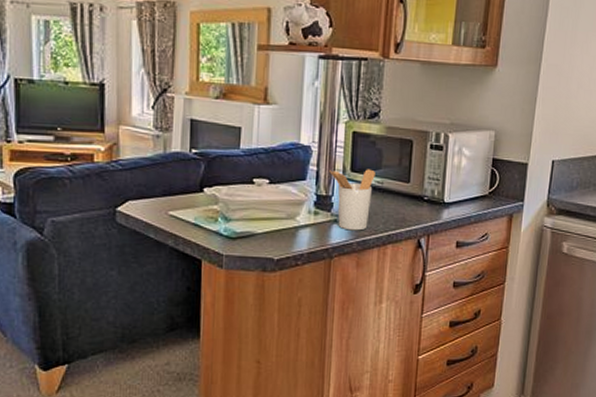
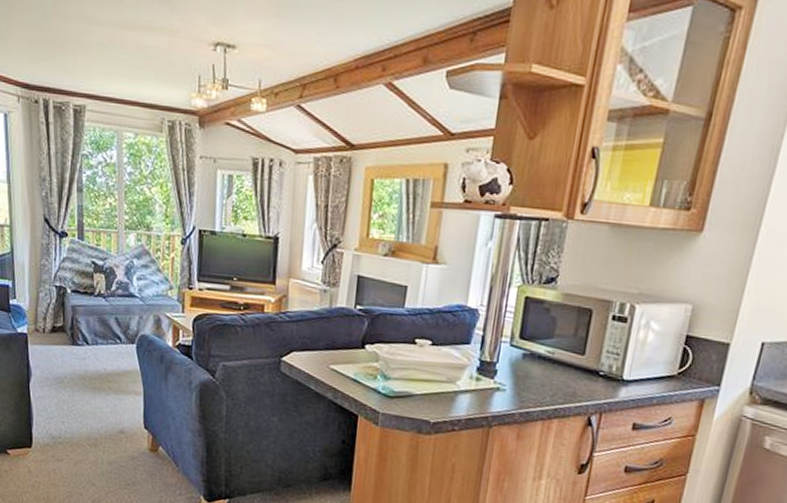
utensil holder: present [329,169,375,231] -> none [496,336,547,402]

